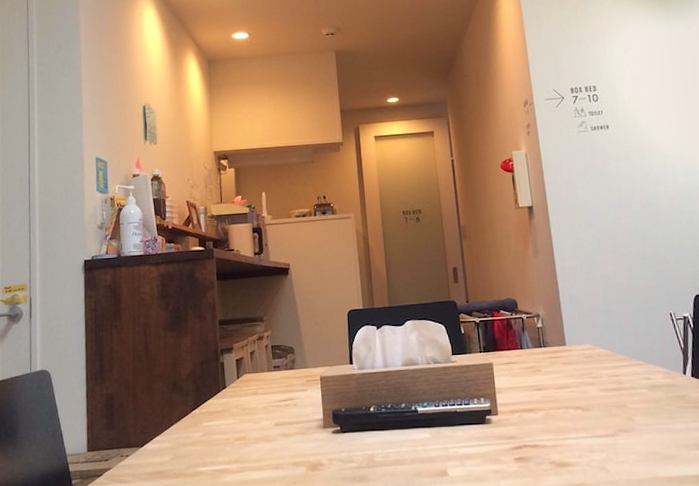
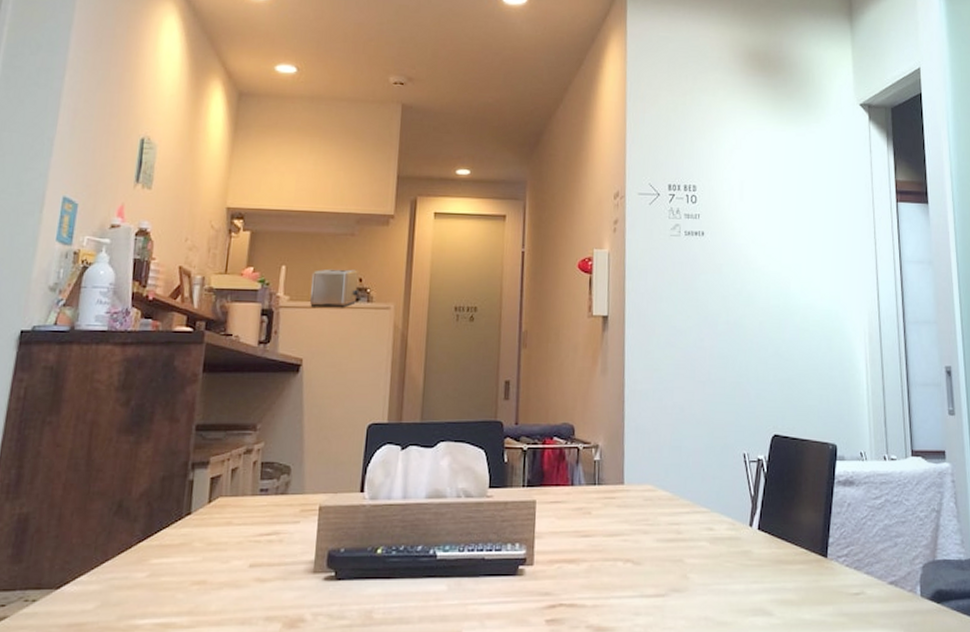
toaster: none [286,189,325,224] -> present [310,269,359,309]

